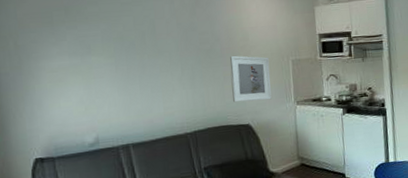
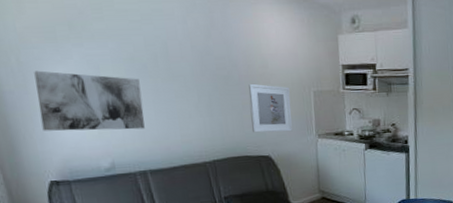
wall art: none [29,52,130,110] -> present [34,70,145,131]

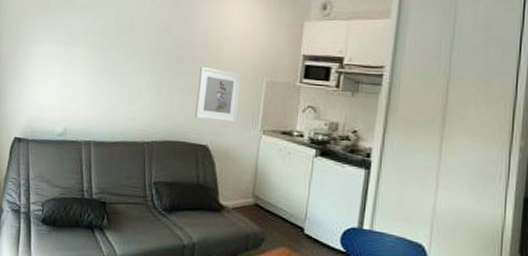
wall art: present [34,70,145,131] -> none [20,37,104,100]

